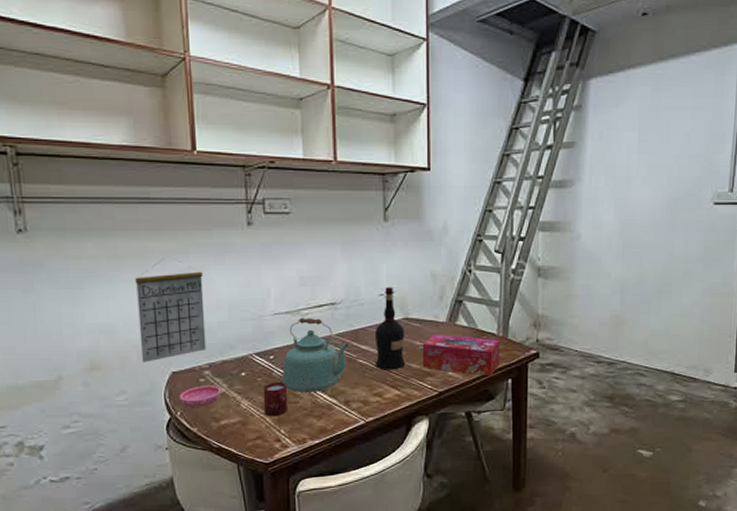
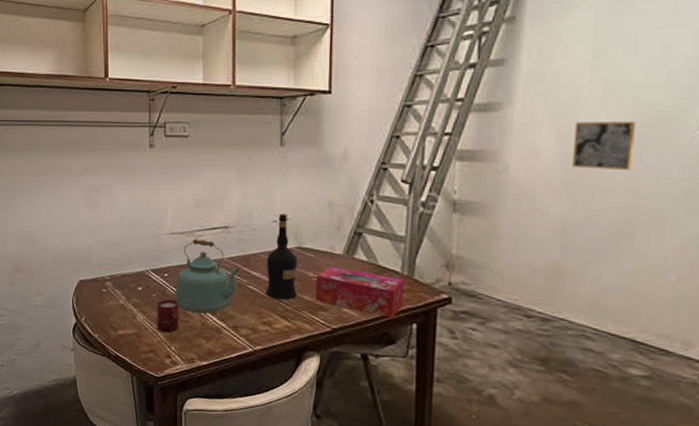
calendar: present [134,261,207,363] -> none [53,179,109,269]
saucer: present [179,385,222,407] -> none [84,295,120,316]
wall art: none [627,195,670,237] -> present [573,120,636,171]

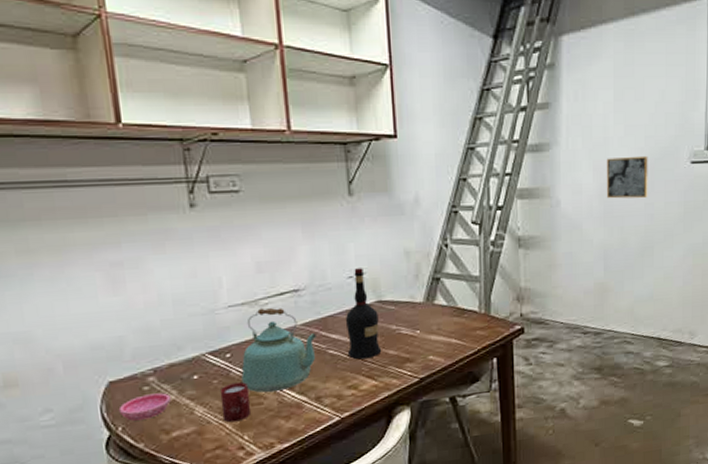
saucer: none [84,295,120,316] -> present [118,393,171,421]
tissue box: present [315,266,404,319] -> none [399,315,483,358]

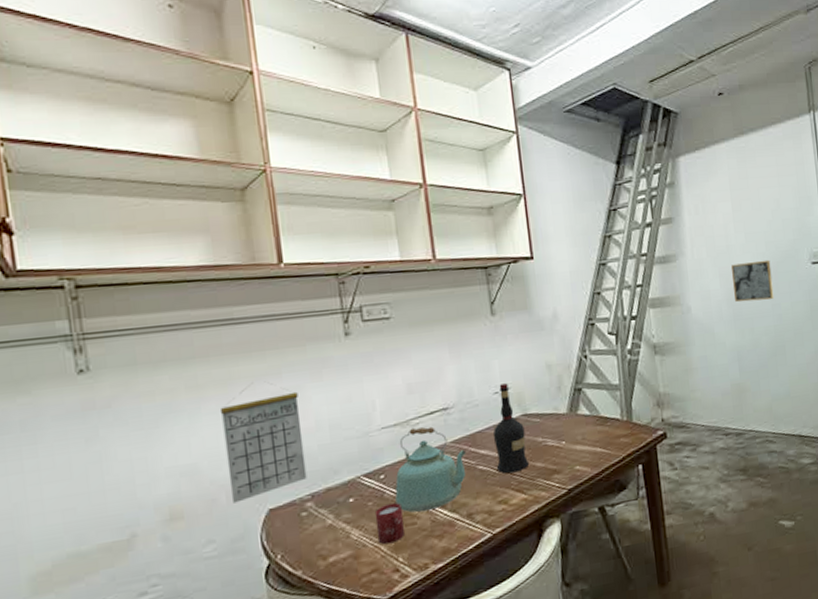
calendar: none [54,253,149,374] -> present [219,383,307,503]
saucer: present [118,393,171,421] -> none [278,518,328,548]

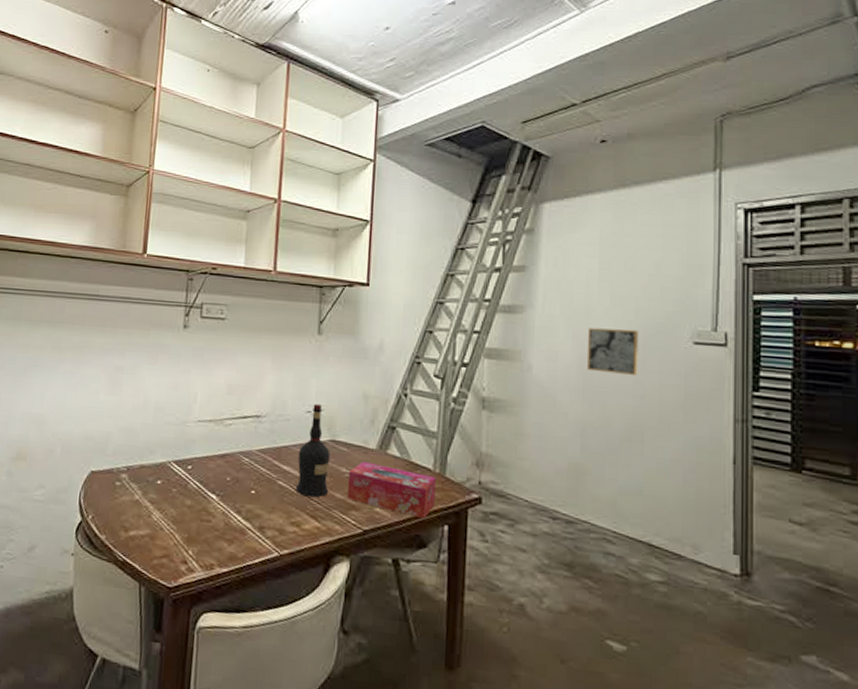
calendar: present [219,383,307,503] -> none [65,358,135,458]
cup: present [374,503,405,545] -> none [174,495,201,535]
kettle: present [395,426,467,513] -> none [197,427,271,513]
tissue box: none [544,424,627,466] -> present [347,461,436,520]

